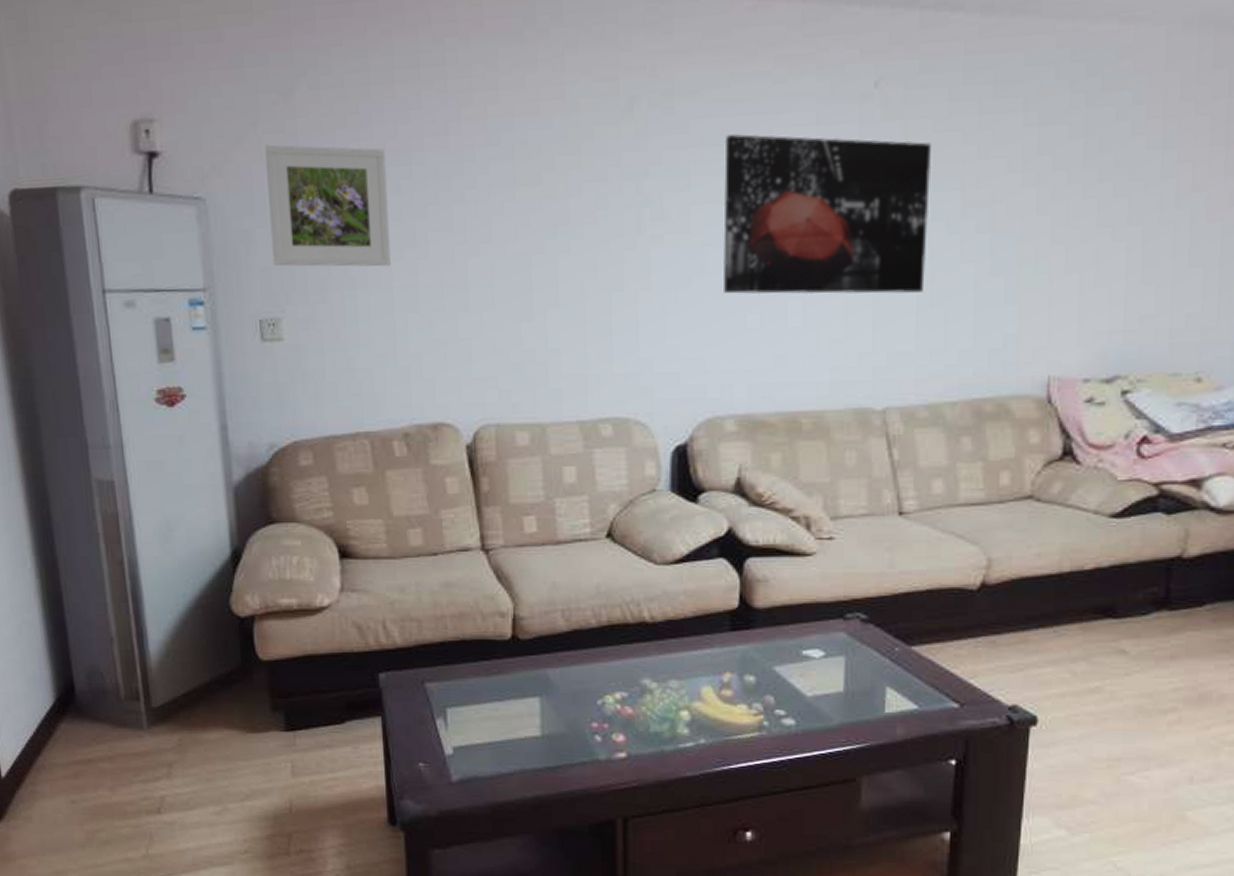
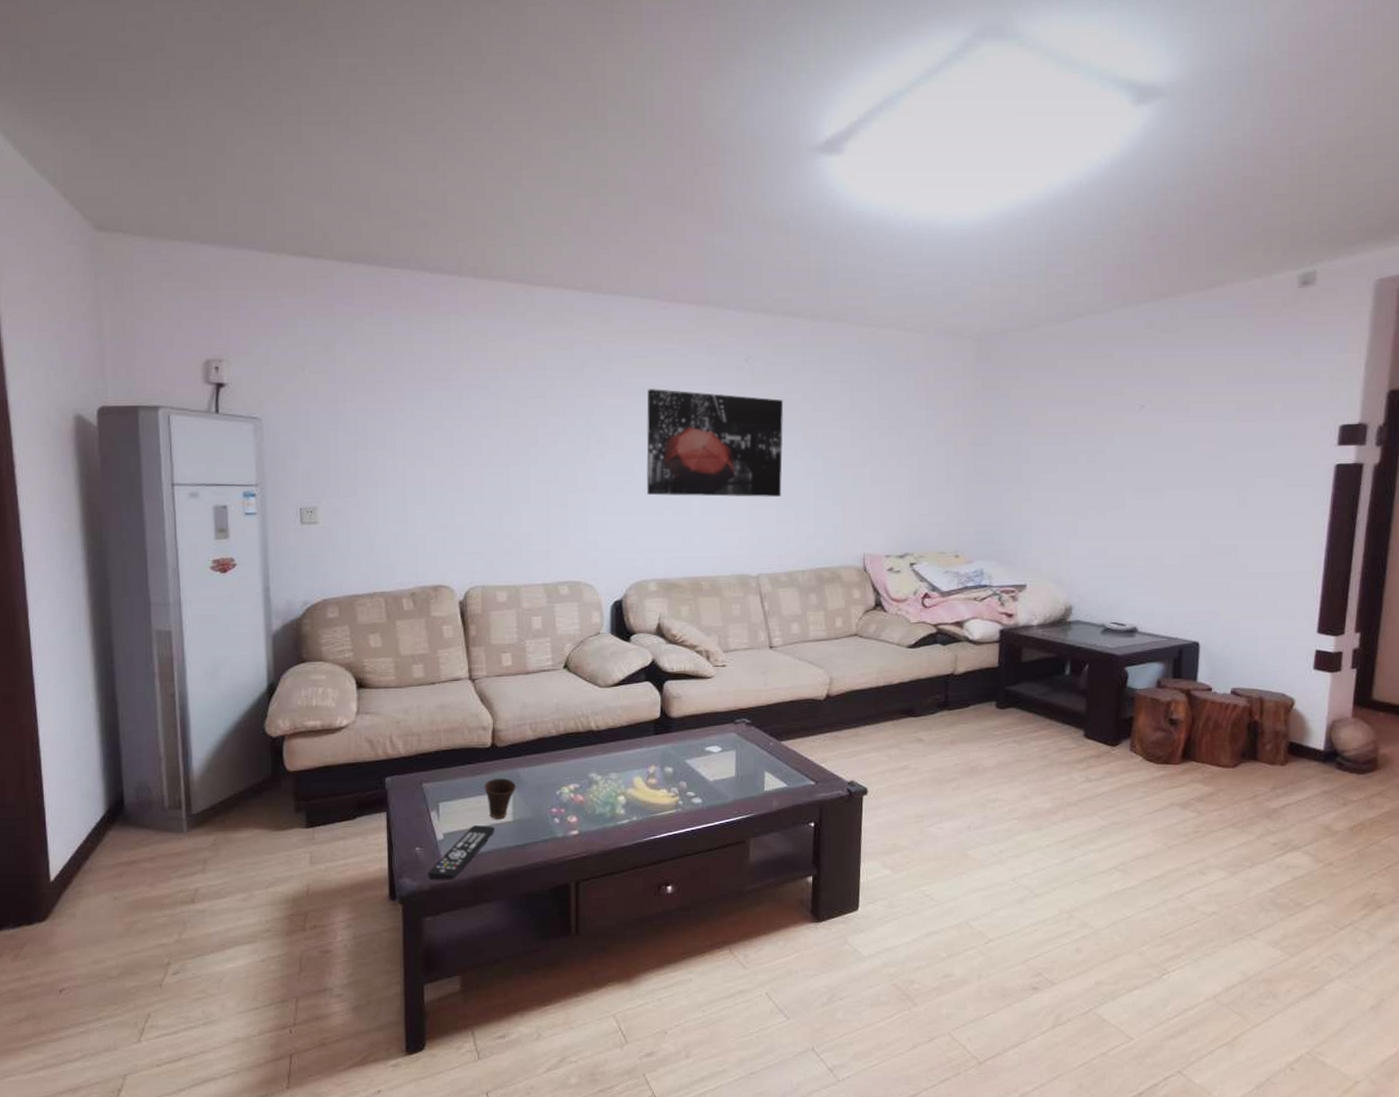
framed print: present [265,144,391,267] -> none [311,381,405,471]
remote control: none [434,739,519,806] -> present [427,825,496,880]
cup: none [503,680,546,733] -> present [484,778,517,819]

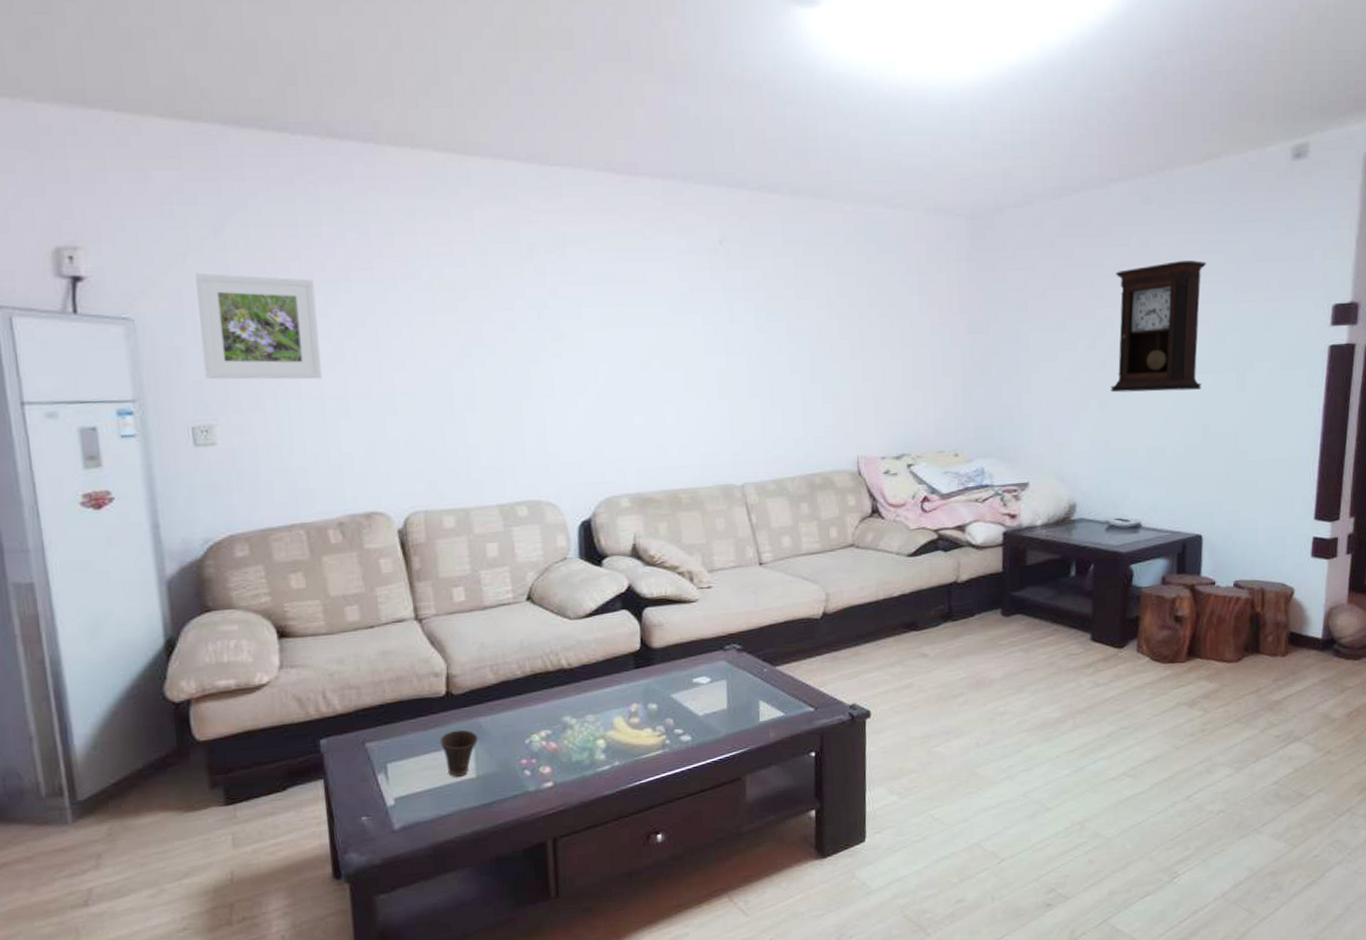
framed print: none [311,381,405,471] -> present [195,273,322,380]
remote control: present [427,825,496,880] -> none [377,785,456,852]
wall art: present [646,389,784,497] -> none [607,276,766,399]
pendulum clock: none [1110,381,1209,504] -> present [1111,260,1207,393]

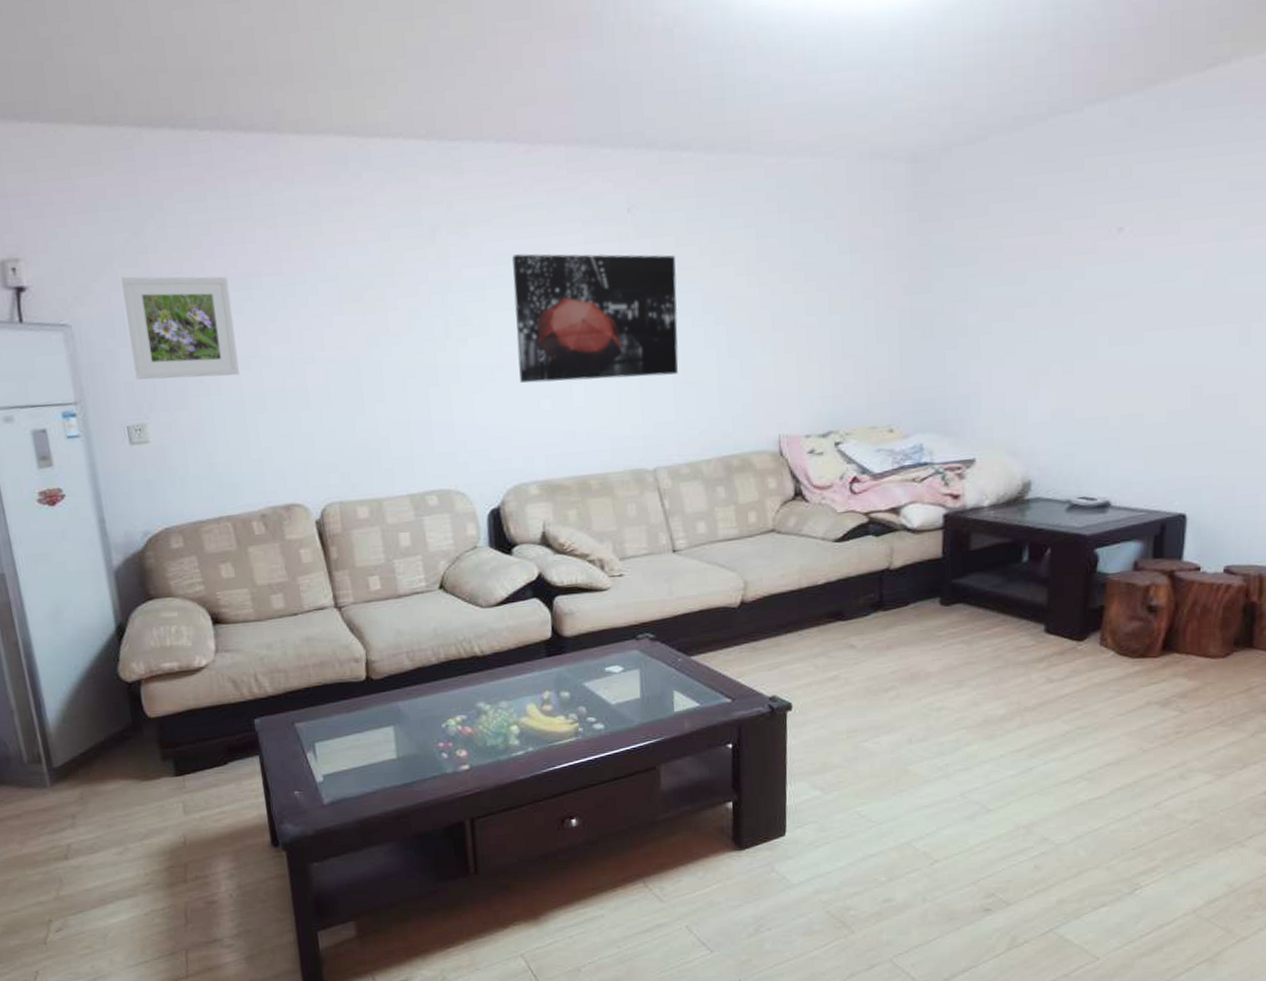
cup: present [439,729,479,777] -> none [362,712,398,757]
wall art: none [607,276,766,399] -> present [511,253,679,383]
pendulum clock: present [1111,260,1207,393] -> none [1078,191,1206,354]

